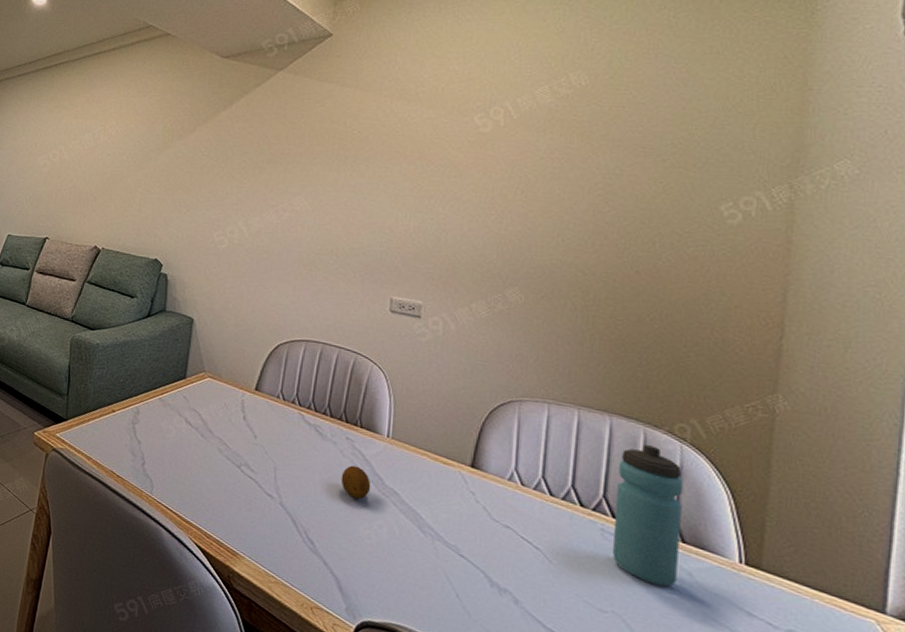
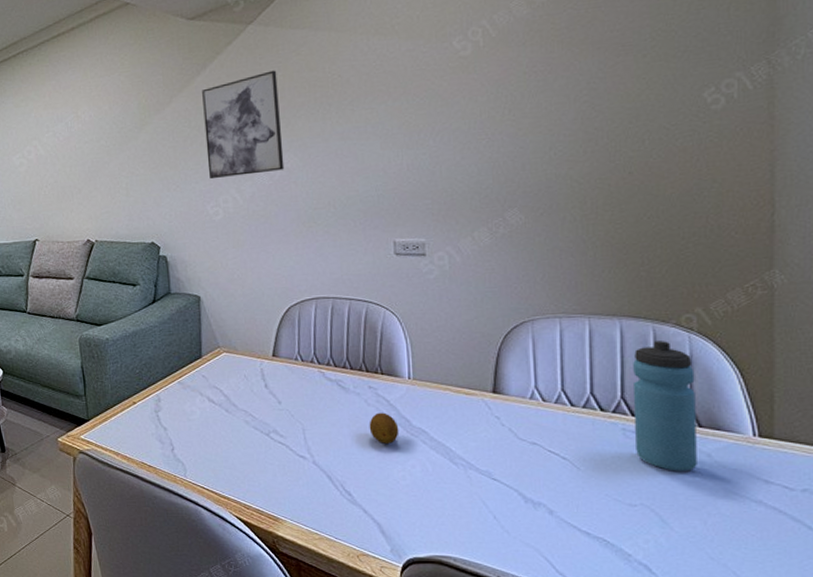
wall art: none [220,116,299,212] -> present [202,70,285,180]

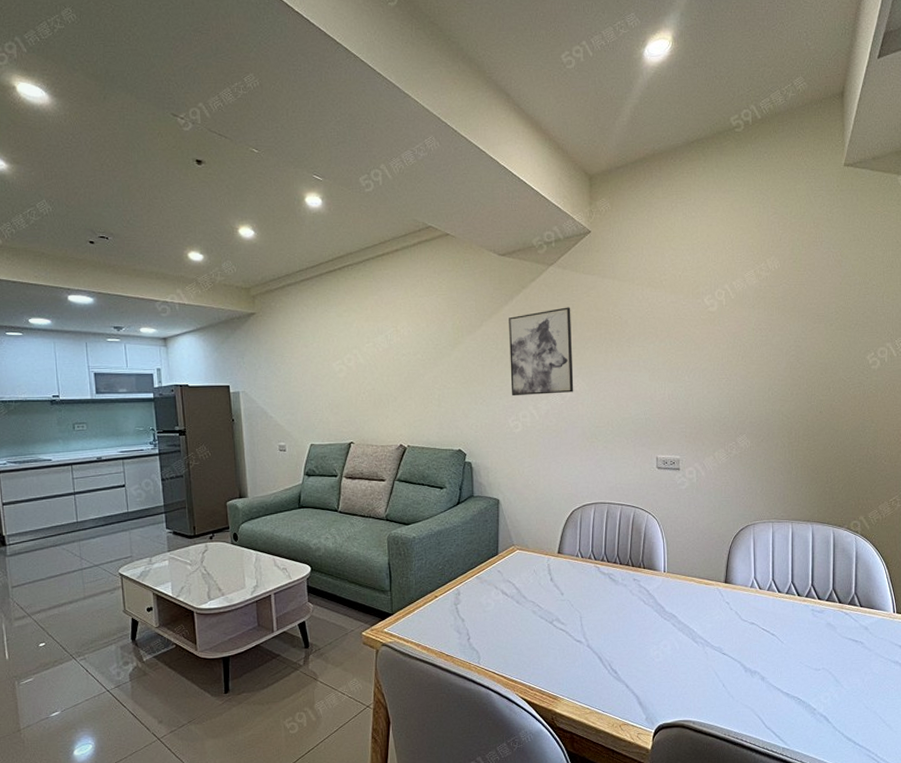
fruit: present [369,412,399,444] -> none [632,601,656,627]
water bottle: present [633,341,697,471] -> none [820,541,859,642]

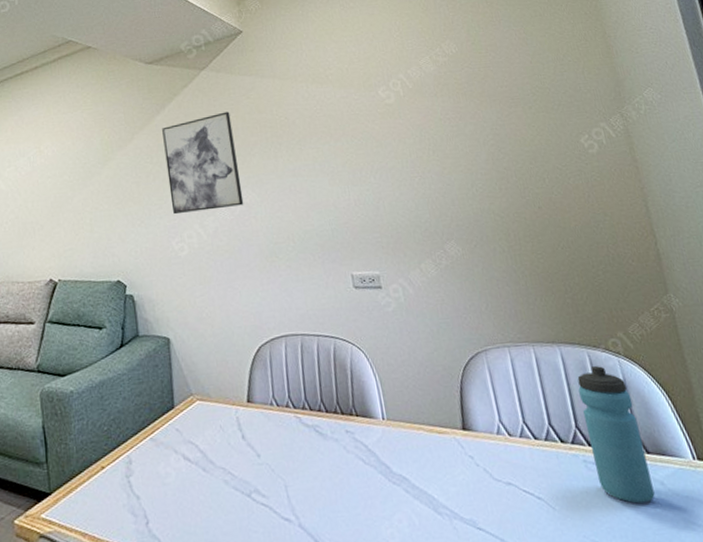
water bottle: none [820,541,859,642] -> present [577,366,655,504]

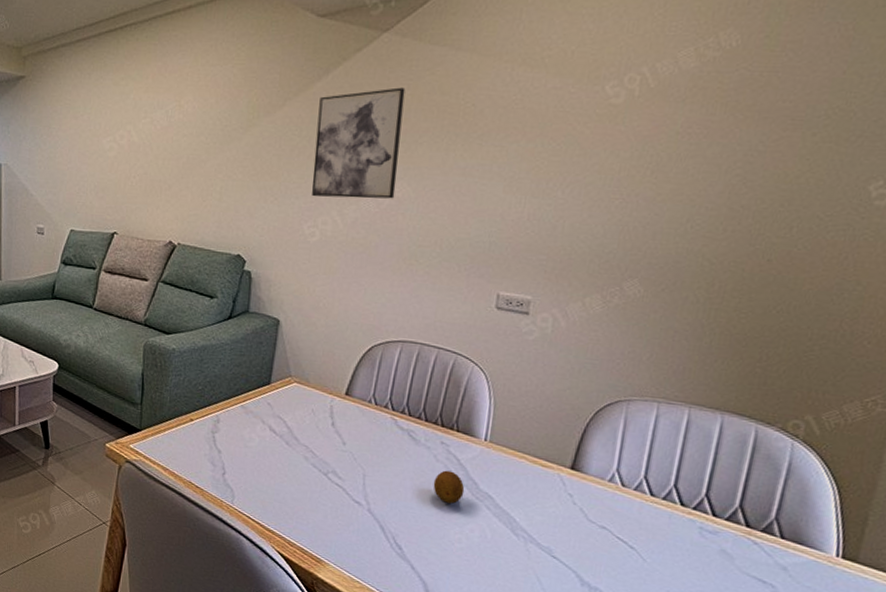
fruit: none [350,459,382,496] -> present [433,470,465,504]
water bottle: present [577,366,655,504] -> none [708,443,790,581]

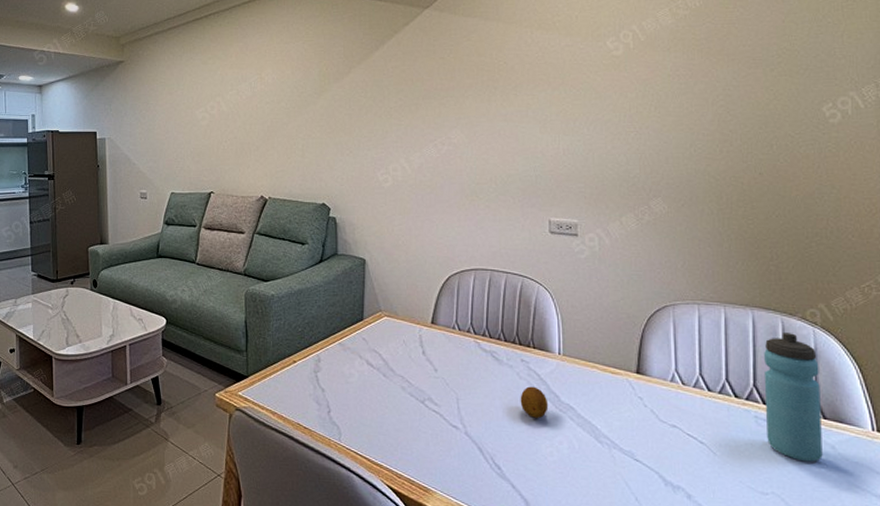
wall art: present [312,87,406,199] -> none [379,52,451,148]
water bottle: none [708,443,790,581] -> present [764,333,823,462]

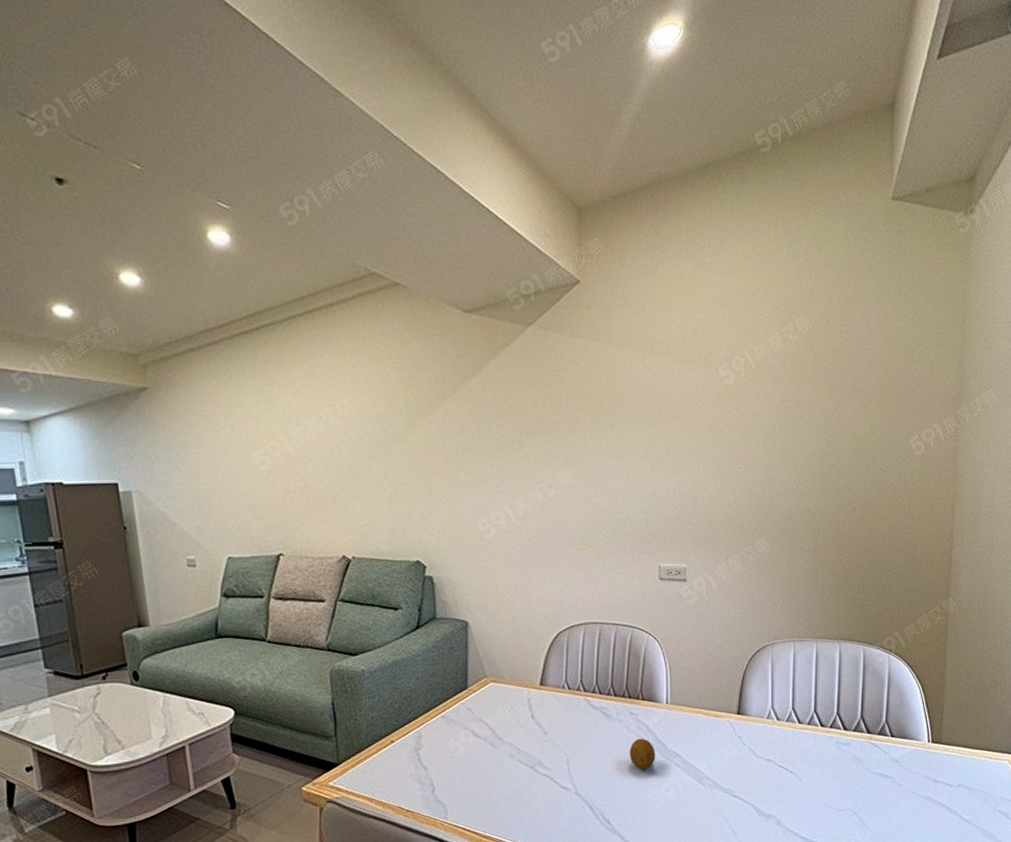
water bottle: present [764,333,823,462] -> none [845,661,891,777]

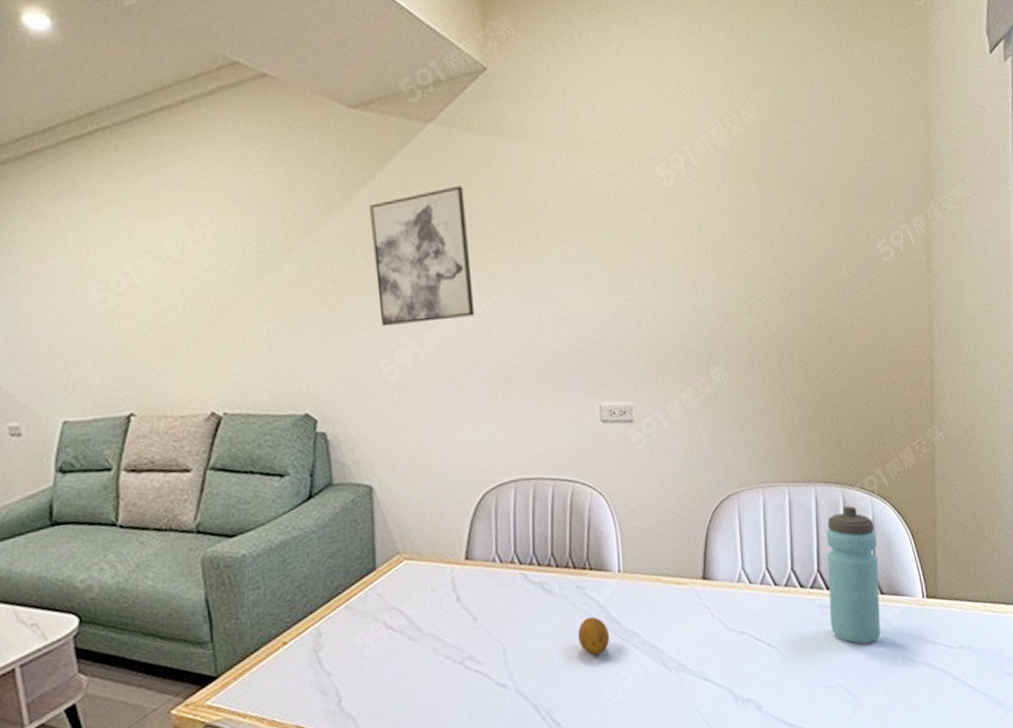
wall art: none [477,379,559,493] -> present [370,186,475,327]
water bottle: none [845,661,891,777] -> present [827,506,881,645]

